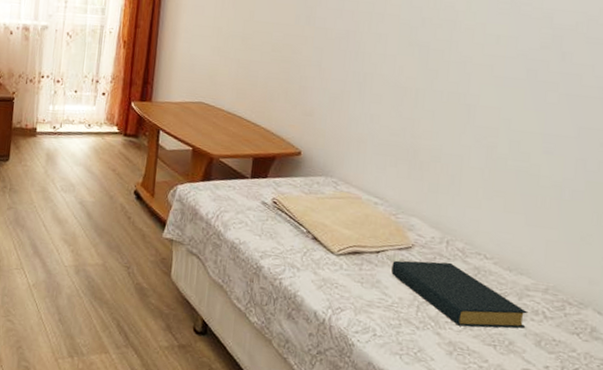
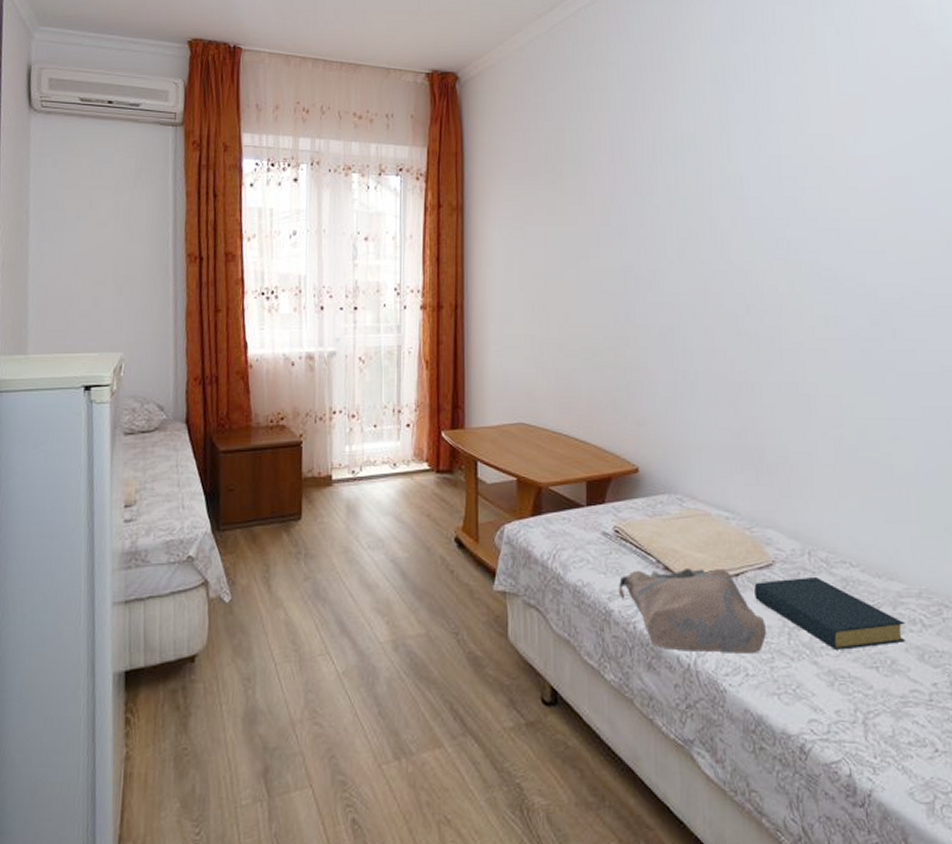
tote bag: none [269,236,398,319] -> present [618,567,766,654]

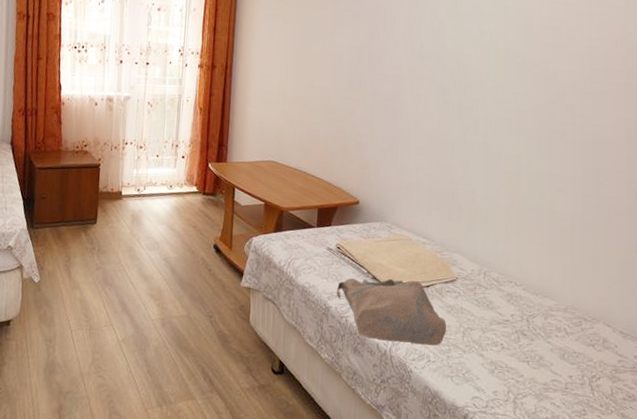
hardback book: present [754,576,906,650] -> none [440,291,552,347]

